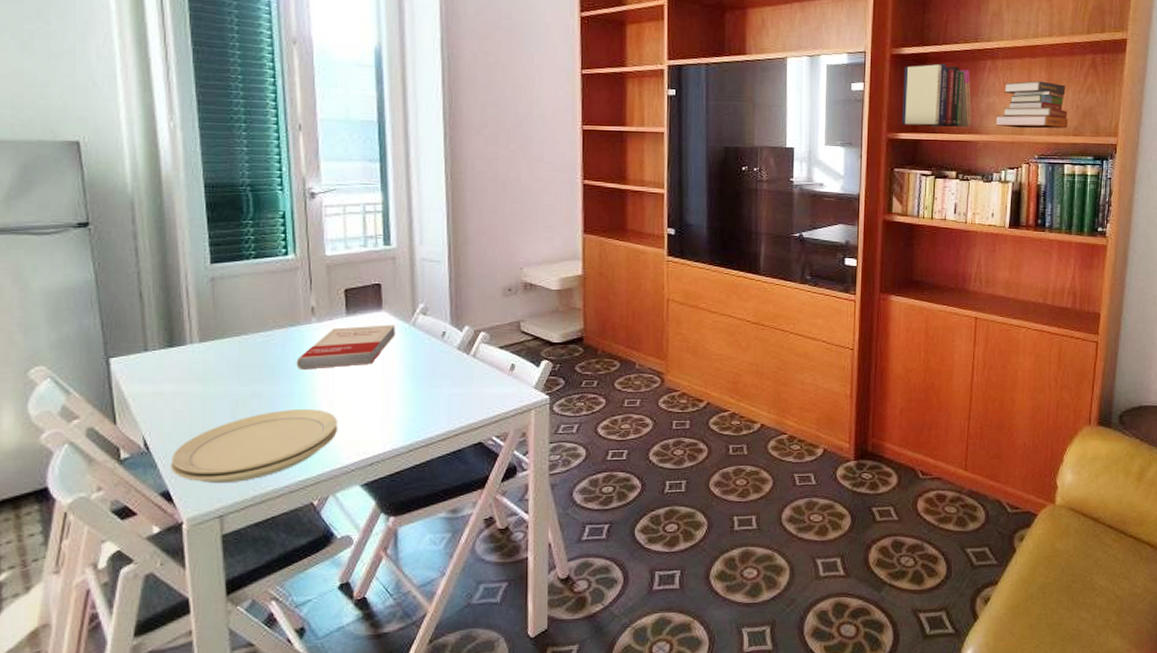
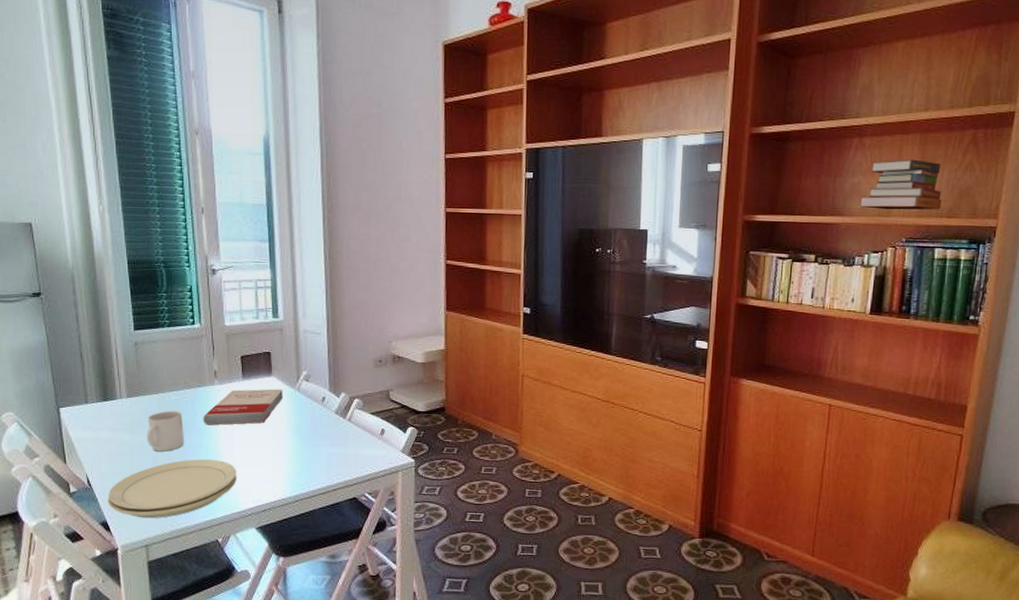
mug: none [223,355,272,403] -> present [146,410,184,452]
books: present [902,63,972,128] -> none [760,142,835,210]

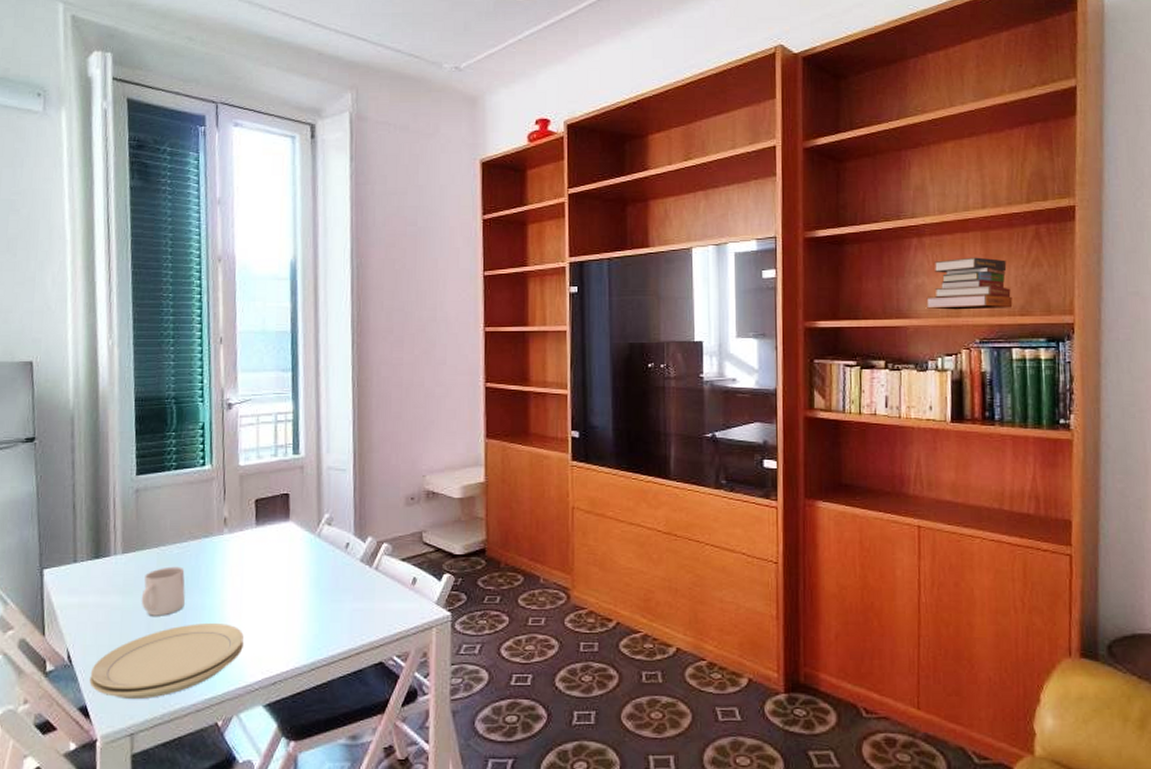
book: present [203,389,283,425] -> none [208,536,301,582]

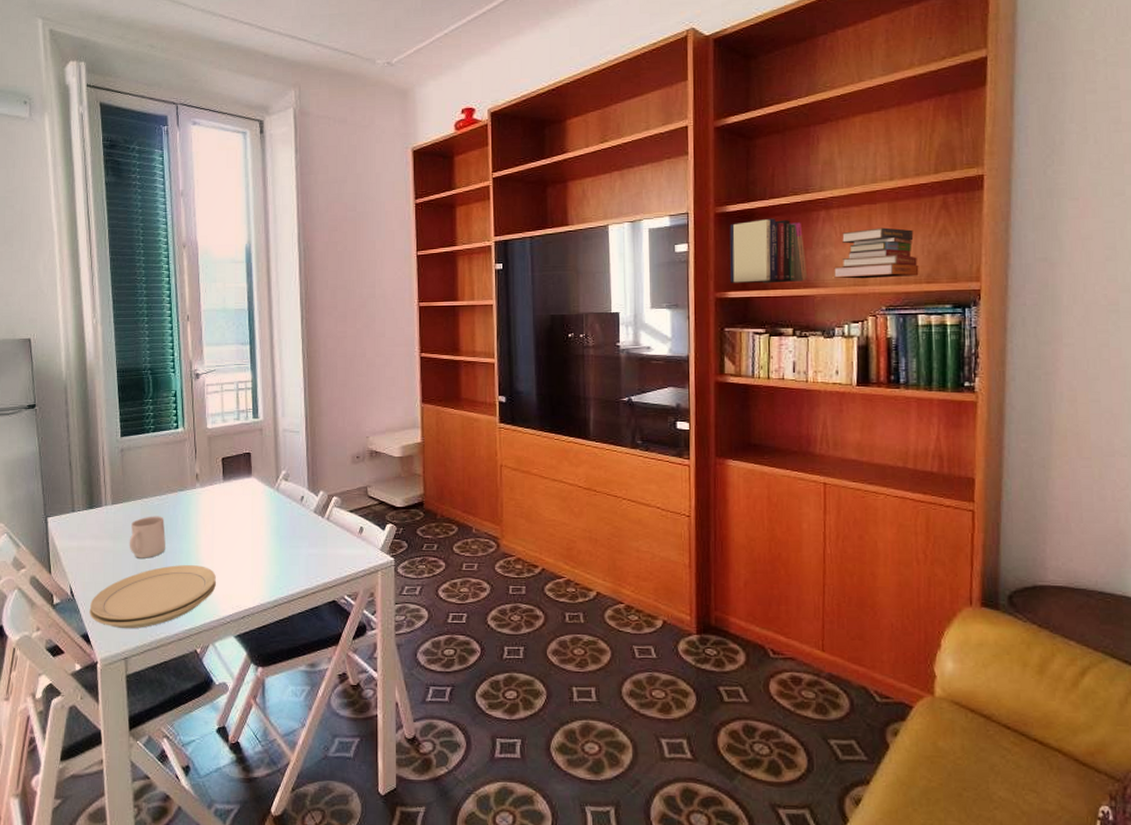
books: none [819,244,899,313] -> present [729,218,807,284]

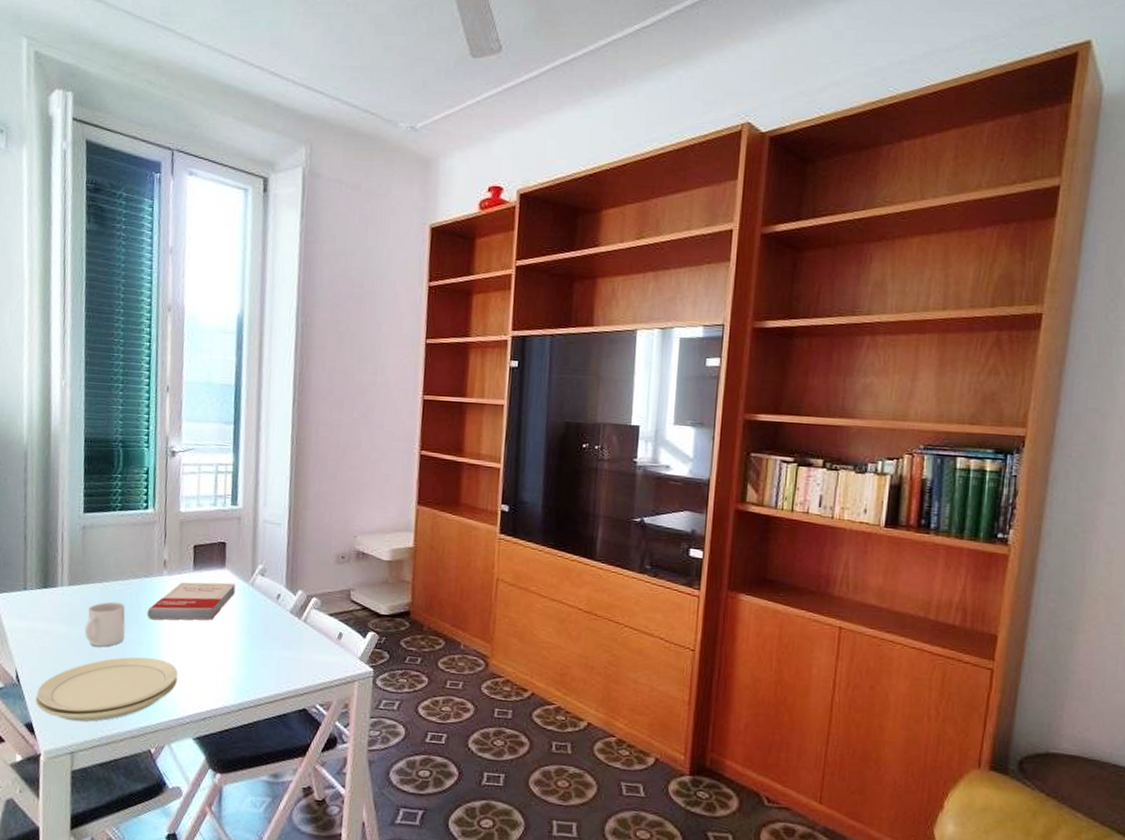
book: none [184,490,262,530] -> present [147,582,236,620]
books: present [729,218,807,284] -> none [762,338,845,410]
books: present [834,227,919,279] -> none [873,360,964,416]

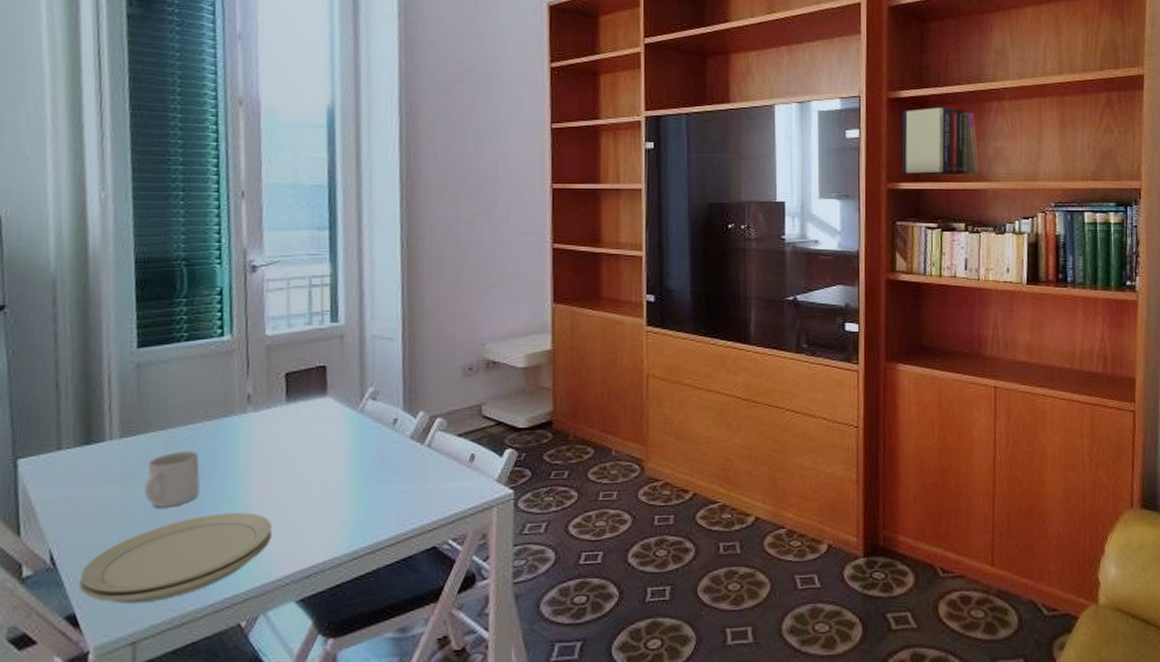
book: present [147,582,236,620] -> none [228,412,341,467]
books: none [762,338,845,410] -> present [902,106,979,176]

